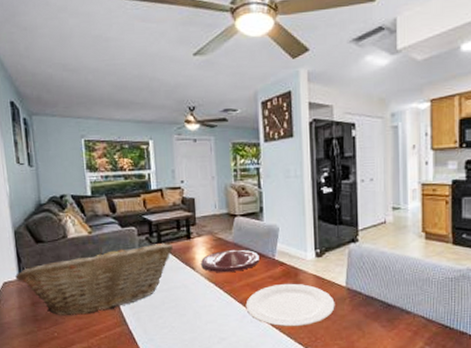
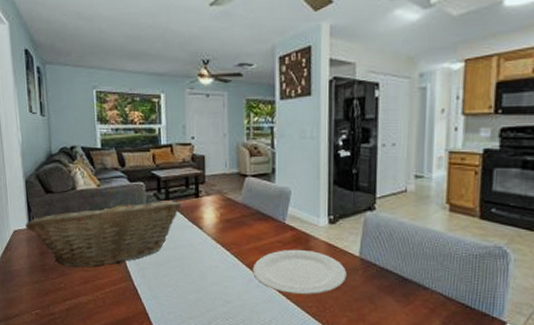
plate: present [201,249,259,273] -> none [209,210,269,235]

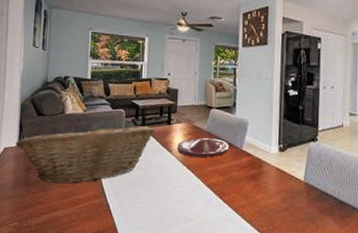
plate: none [209,210,269,235] -> present [177,137,229,158]
plate: present [252,249,347,295] -> none [212,172,293,215]

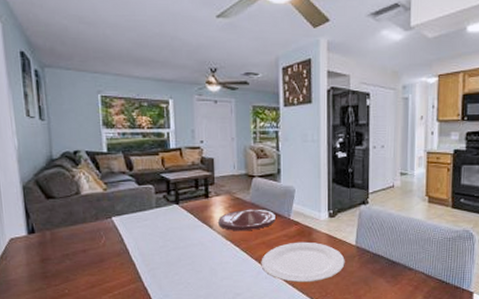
fruit basket: present [15,124,155,184] -> none [23,202,192,273]
plate: none [212,172,293,215] -> present [261,241,345,283]

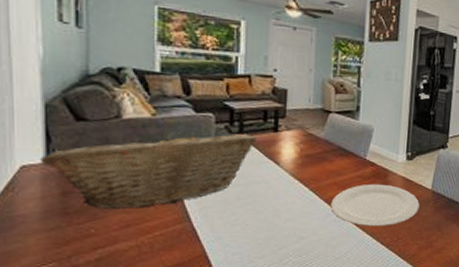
fruit basket: none [23,202,192,273] -> present [40,132,258,210]
plate: present [218,209,275,232] -> none [287,146,350,170]

